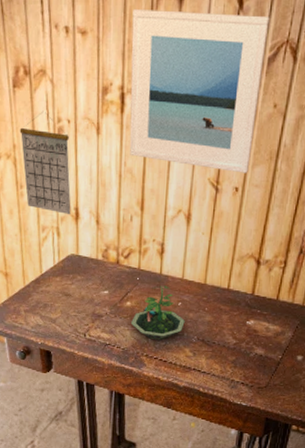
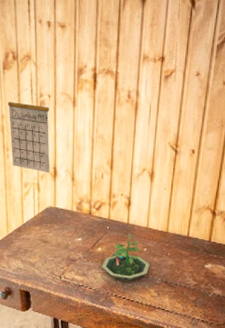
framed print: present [129,8,270,173] -> none [101,7,217,138]

